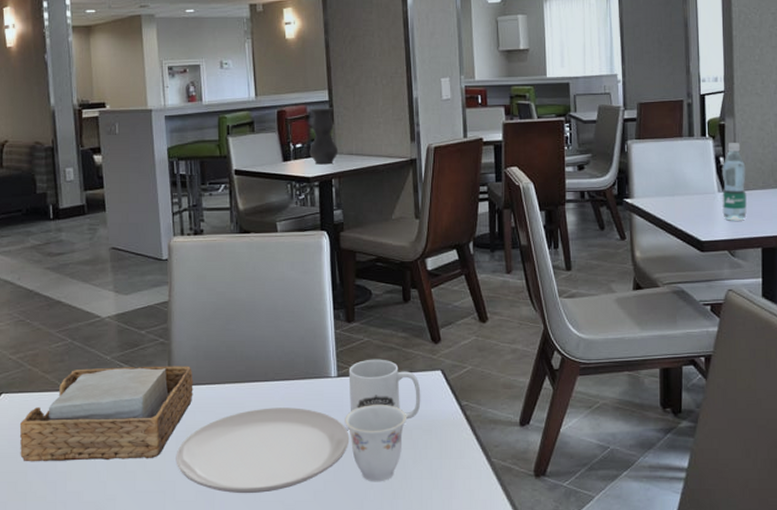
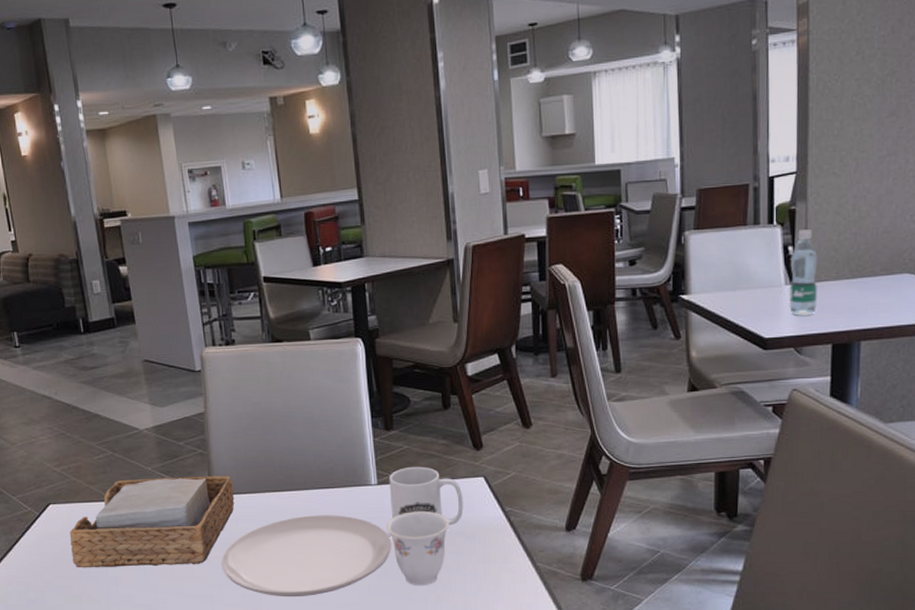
vase: present [309,108,339,165] -> none [338,207,371,269]

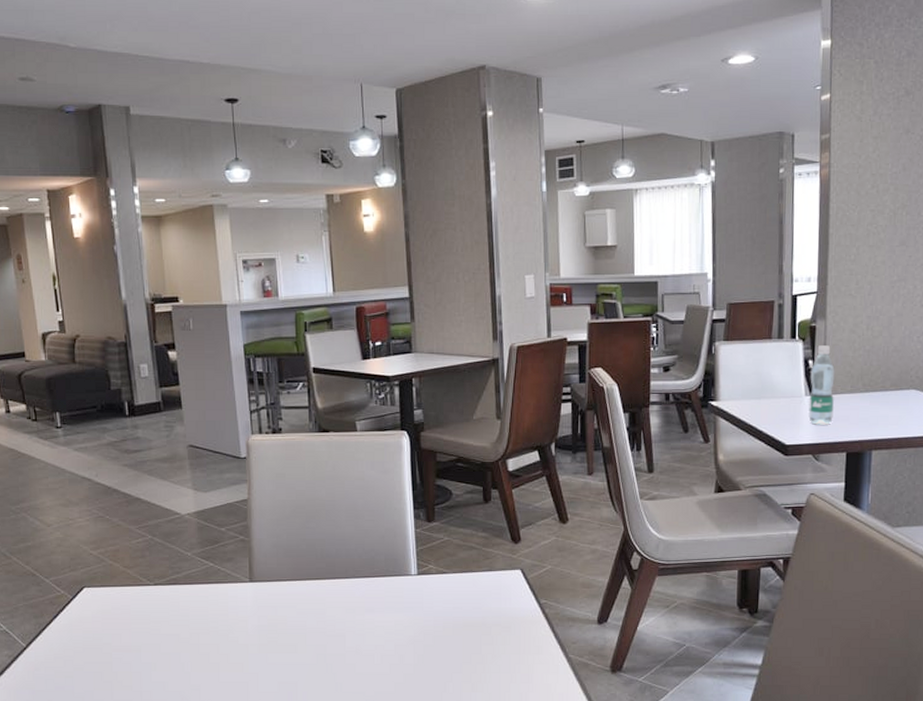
napkin holder: present [69,475,235,568] -> none [103,562,274,654]
plate: present [221,515,392,597] -> none [258,604,429,686]
teacup: present [386,511,450,586] -> none [425,602,487,676]
mug: present [389,466,464,526] -> none [428,558,500,617]

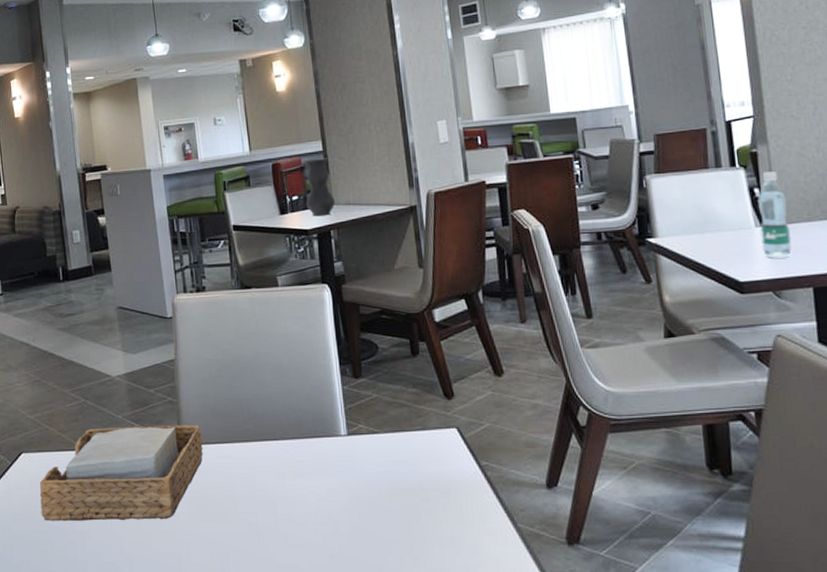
napkin holder: none [103,562,274,654] -> present [39,424,203,522]
vase: none [389,305,419,364] -> present [304,158,336,217]

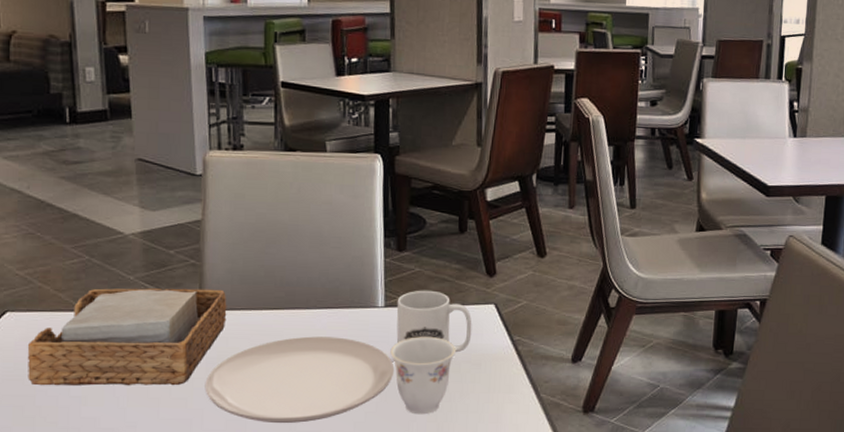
plate: none [189,468,364,558] -> present [205,336,395,424]
vase: present [304,158,336,217] -> none [366,20,398,83]
teacup: none [357,465,424,548] -> present [390,337,457,415]
mug: none [358,416,437,481] -> present [396,290,472,353]
bottle: present [757,172,792,258] -> none [791,88,819,168]

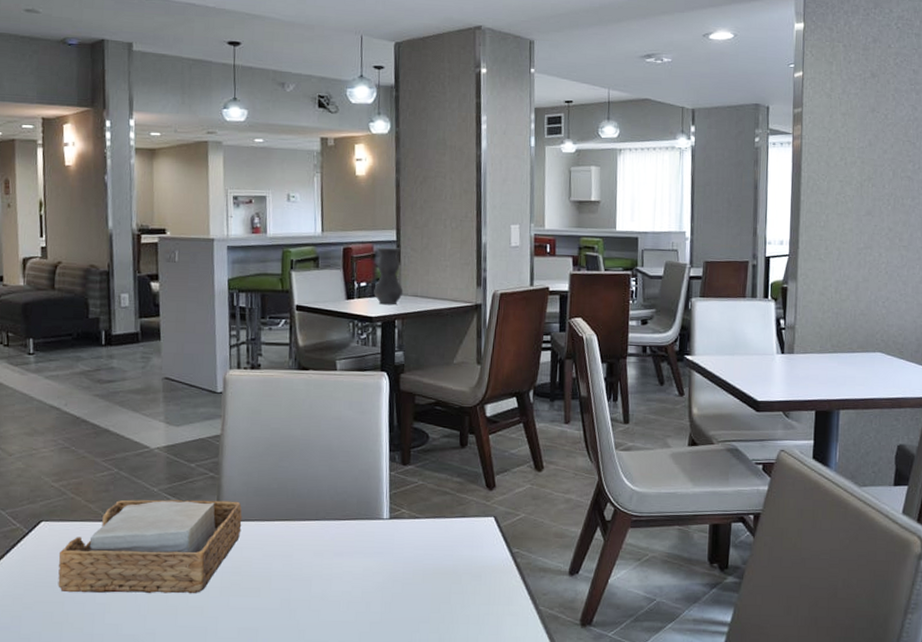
plate: present [205,336,395,424] -> none [219,547,399,633]
vase: none [366,20,398,83] -> present [374,247,403,305]
teacup: present [390,337,457,415] -> none [394,548,458,626]
mug: present [396,290,472,353] -> none [400,502,473,565]

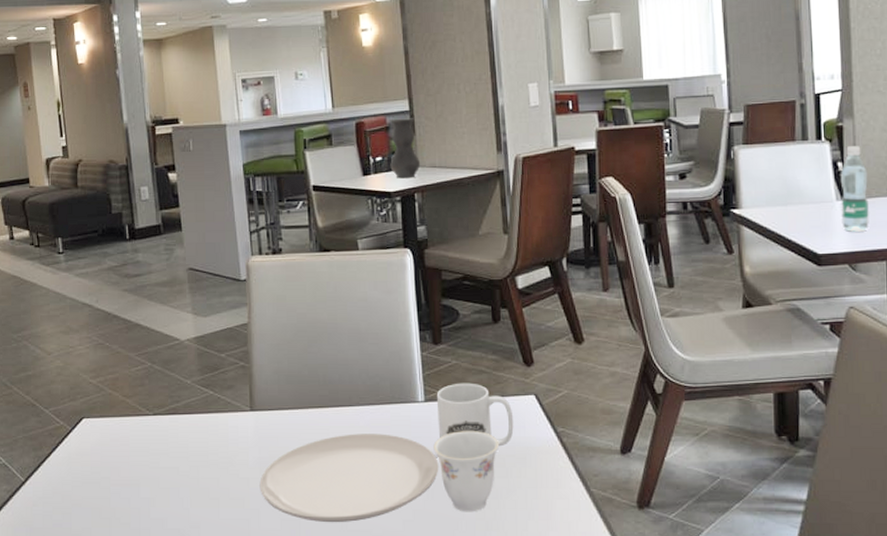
napkin holder: present [58,499,242,594] -> none [101,390,276,488]
plate: none [219,547,399,633] -> present [259,434,439,523]
teacup: none [394,548,458,626] -> present [433,431,500,512]
mug: none [400,502,473,565] -> present [436,383,514,447]
bottle: none [780,306,805,383] -> present [840,146,869,232]

